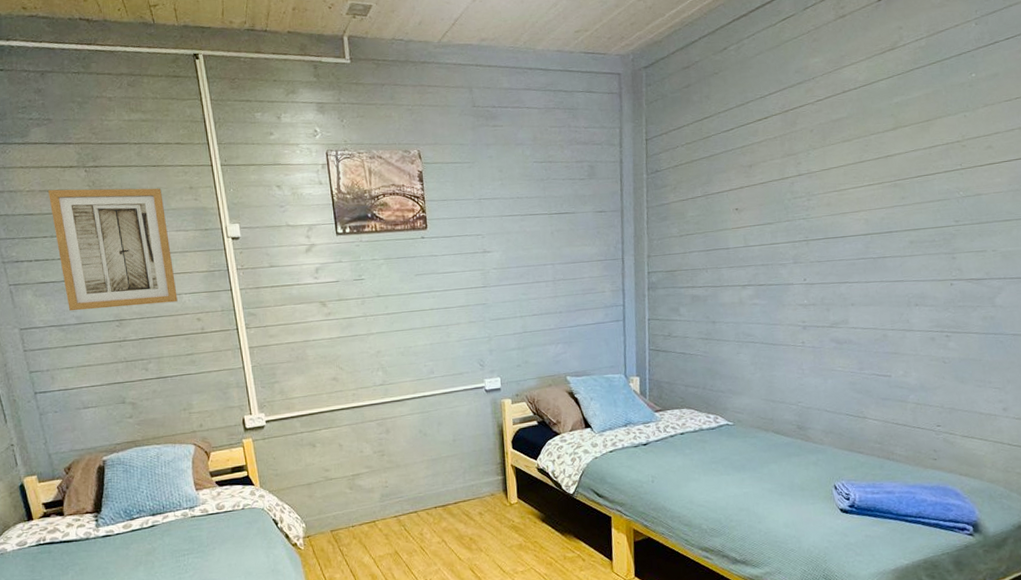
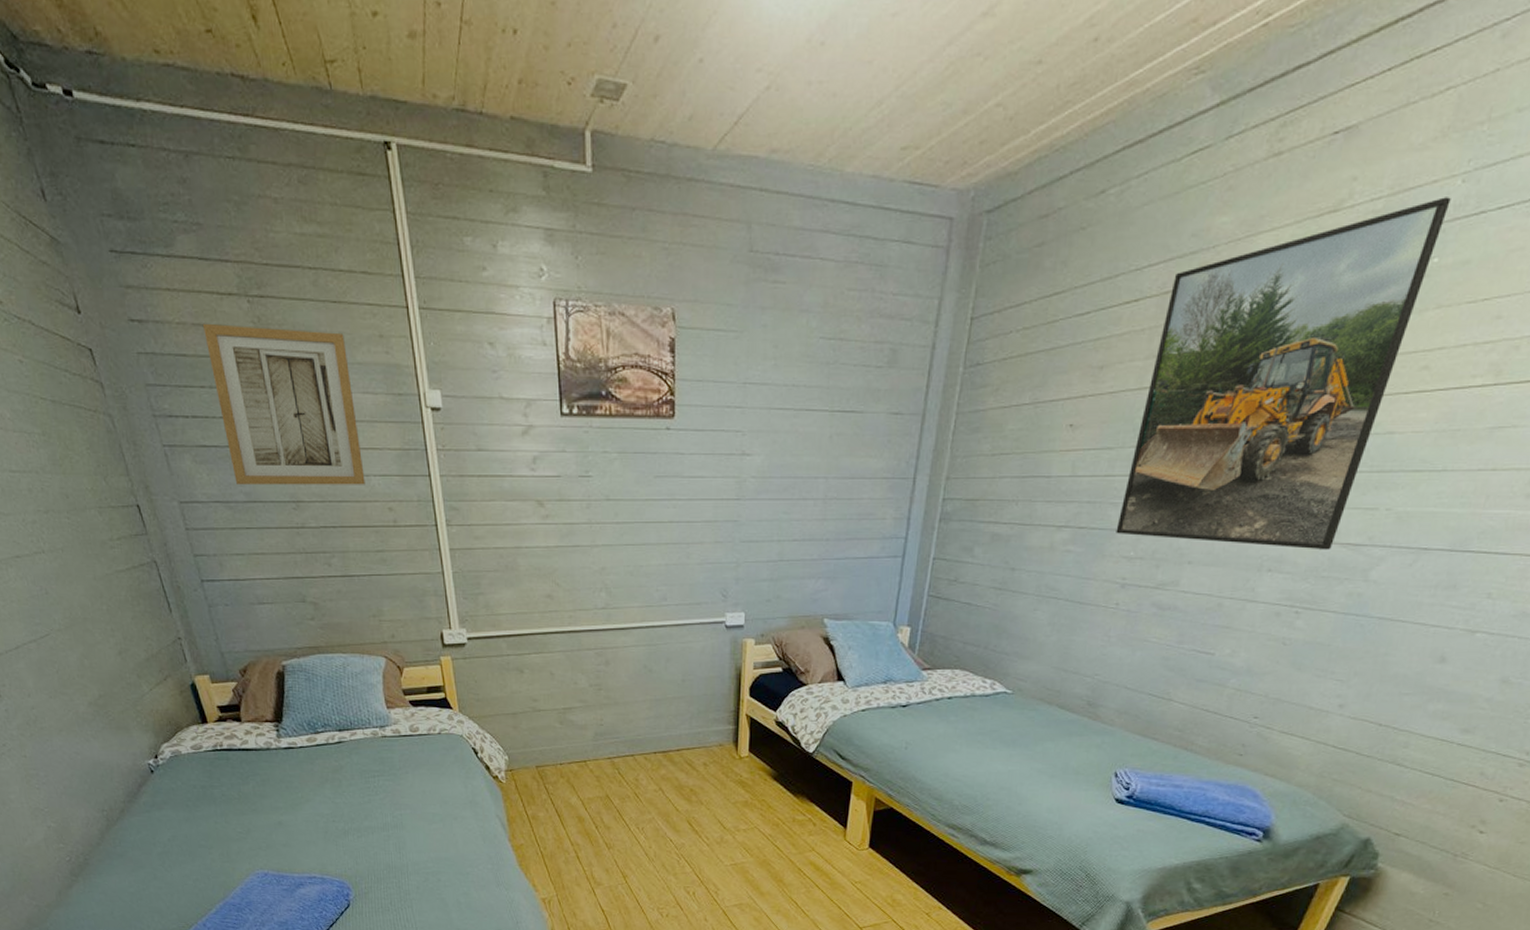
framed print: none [788,34,972,288] -> present [1116,197,1451,550]

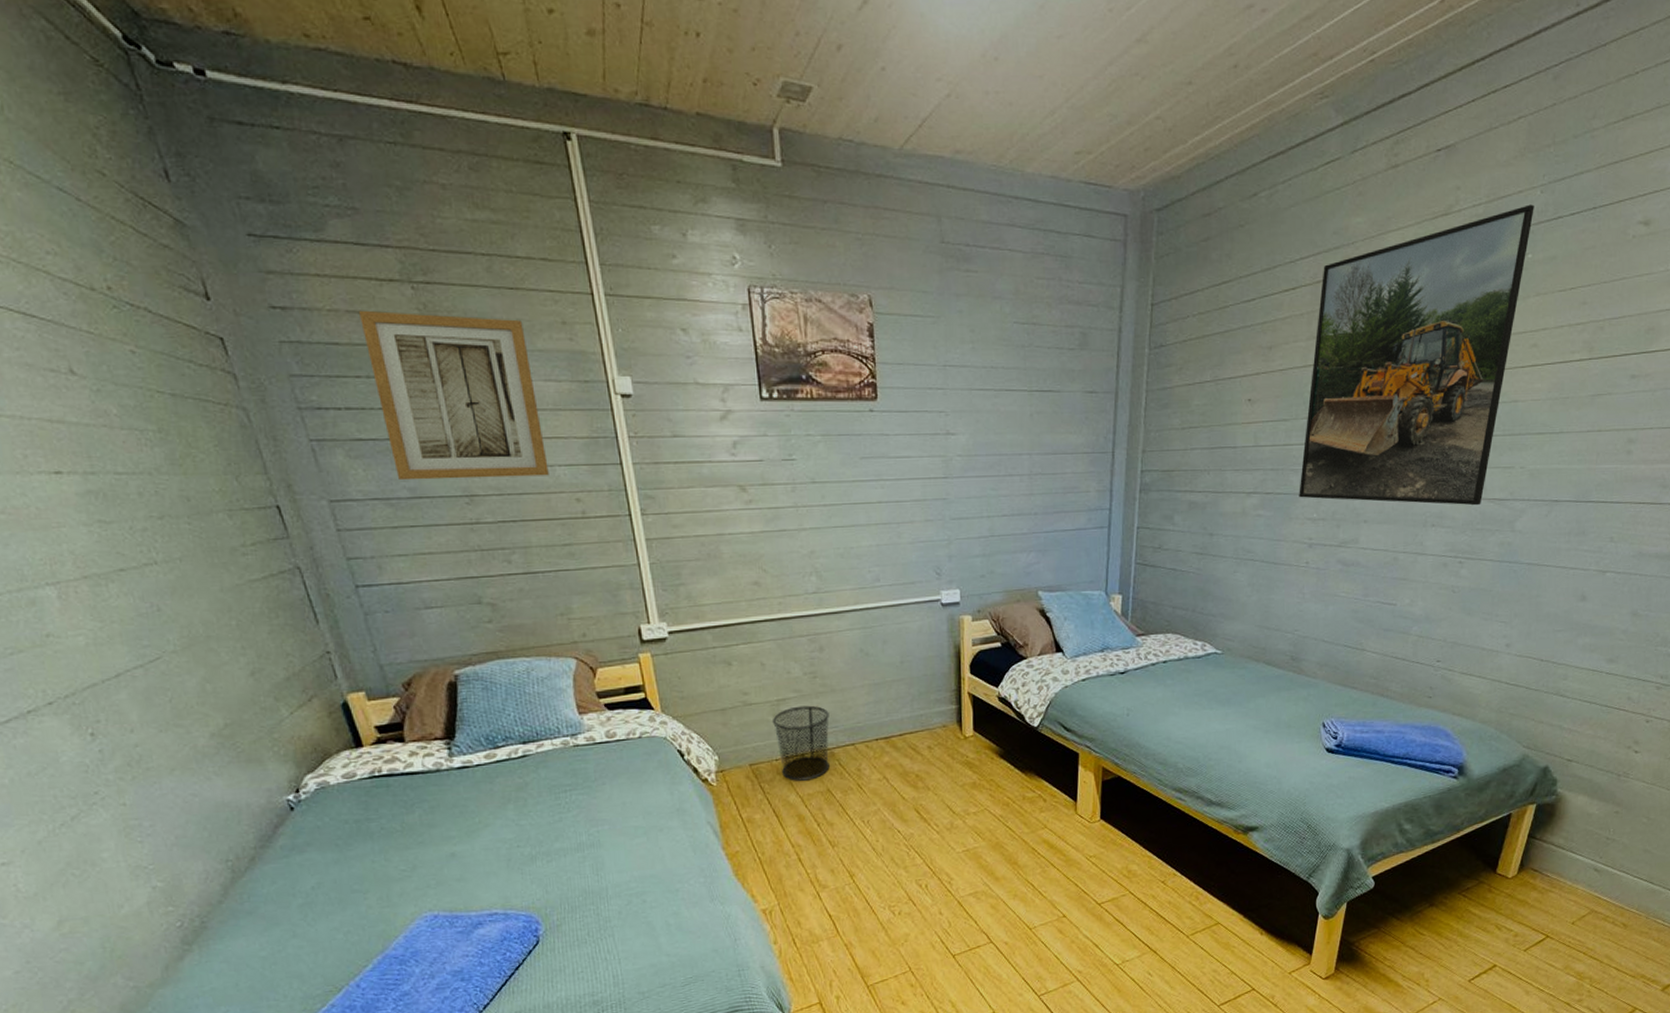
waste bin: none [558,715,611,785] -> present [772,705,830,781]

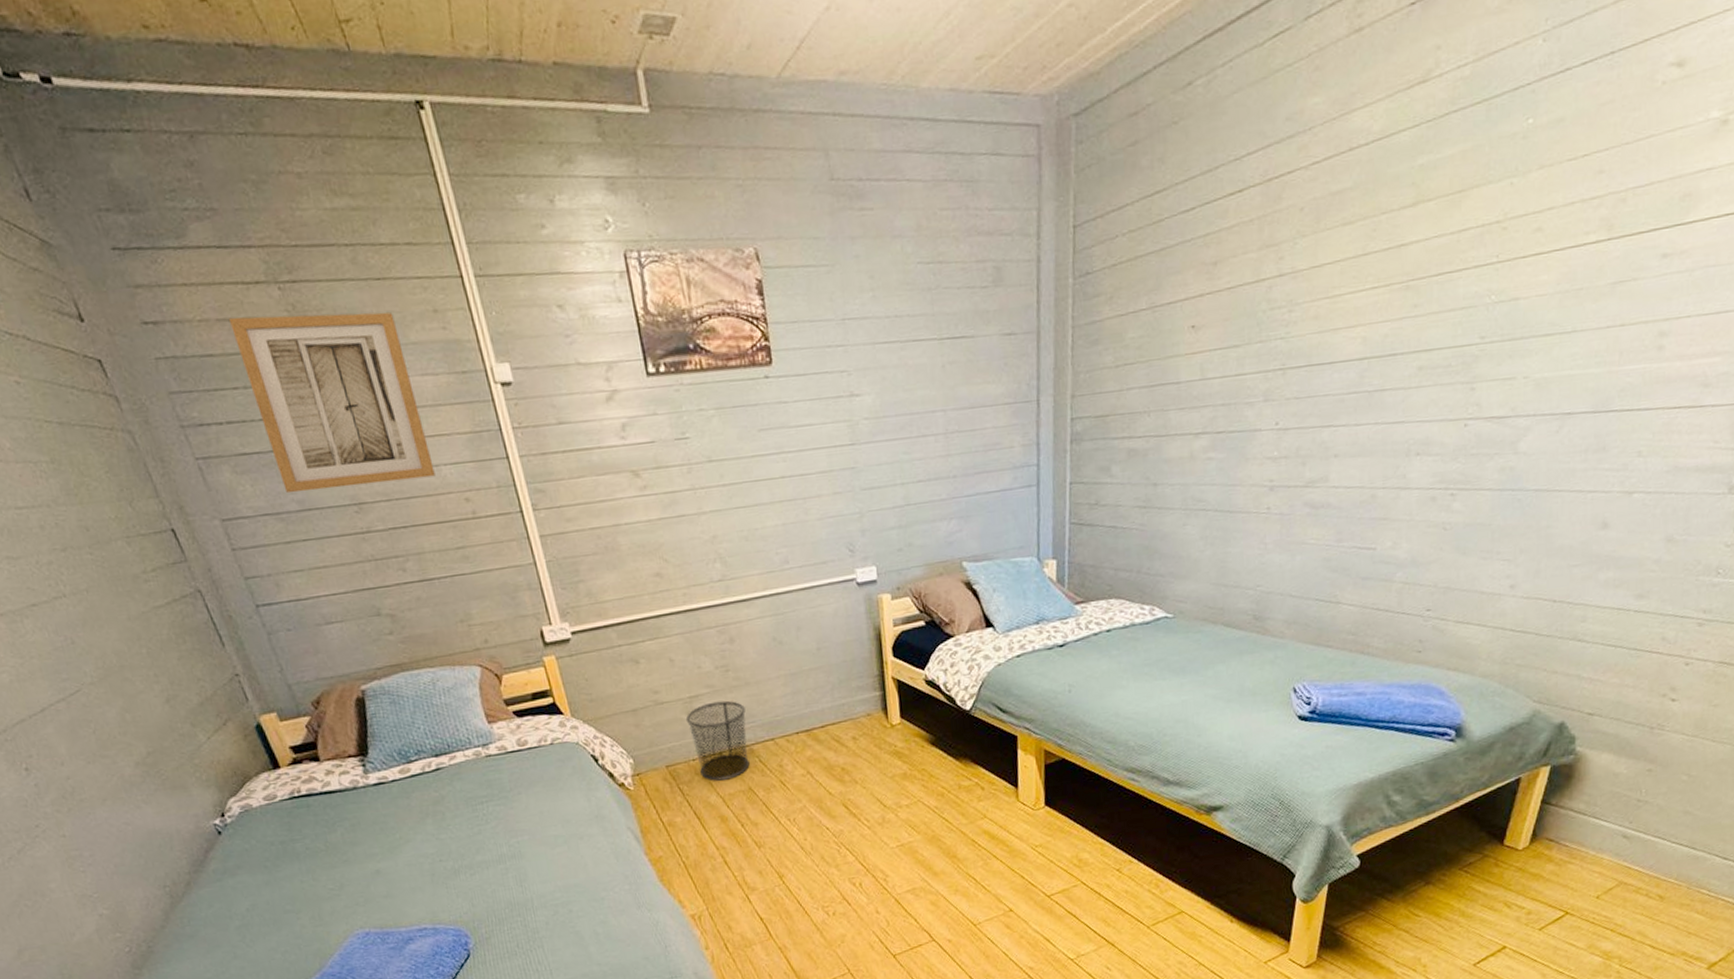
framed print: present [1299,204,1534,506] -> none [1255,57,1535,435]

